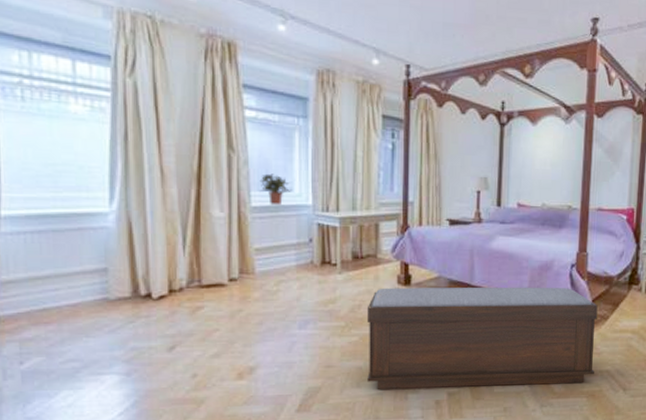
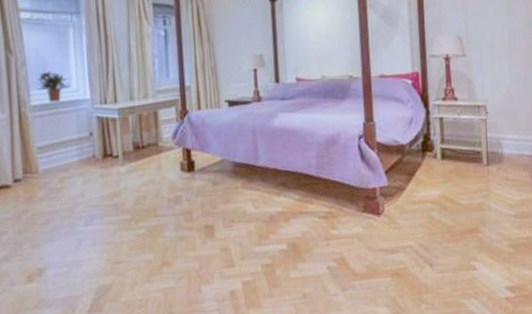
bench: present [366,287,598,391] -> none [152,161,396,284]

